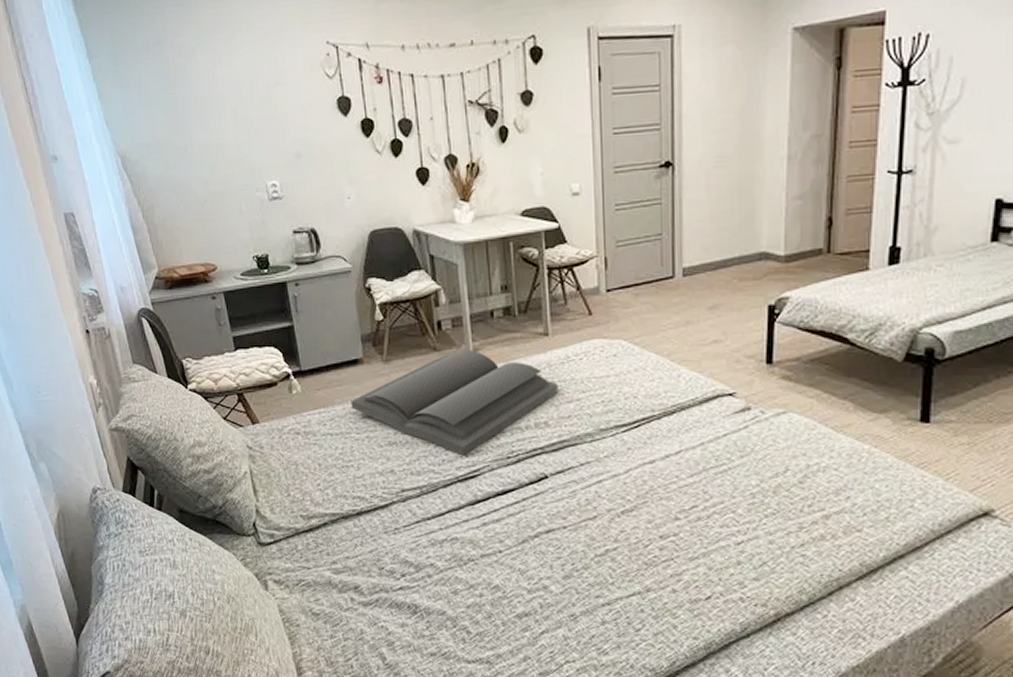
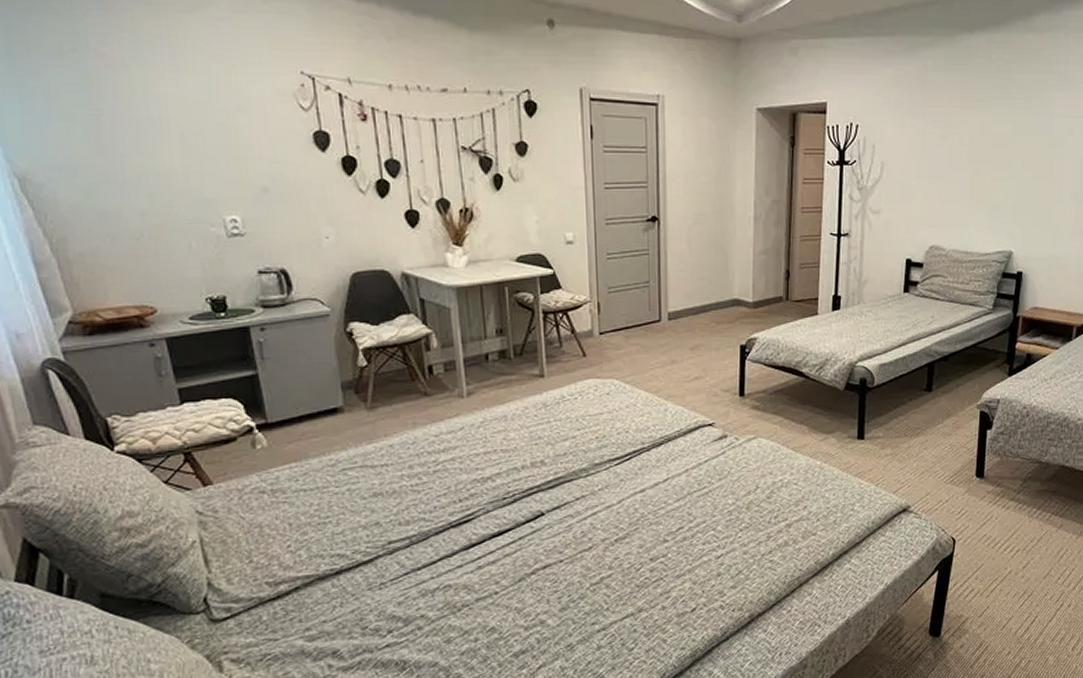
towel: present [350,349,558,456] -> none [328,393,554,501]

